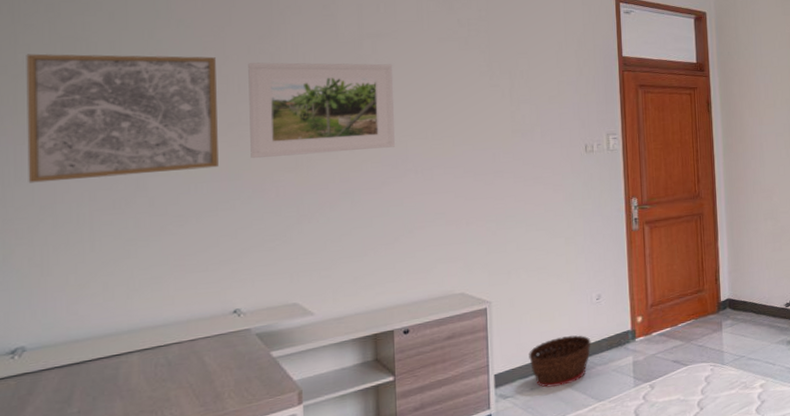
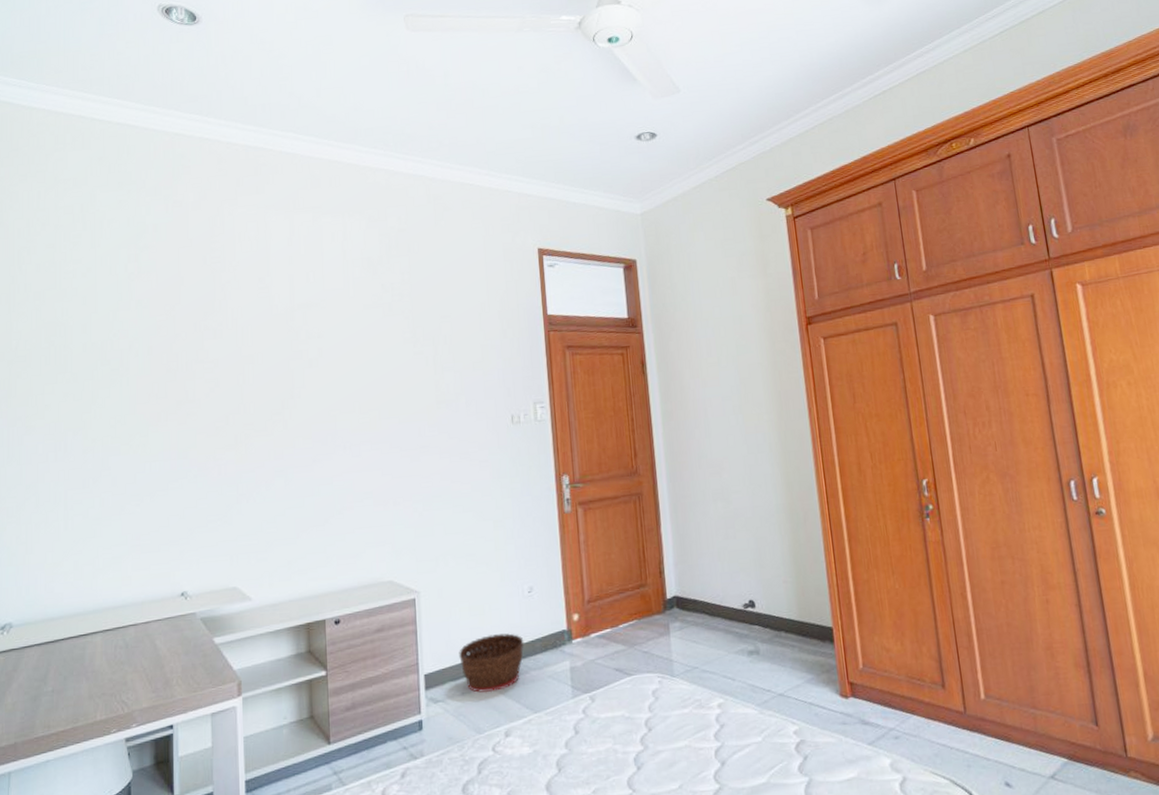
wall art: present [26,53,219,183] -> none [17,335,169,463]
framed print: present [248,62,395,158] -> none [194,334,324,436]

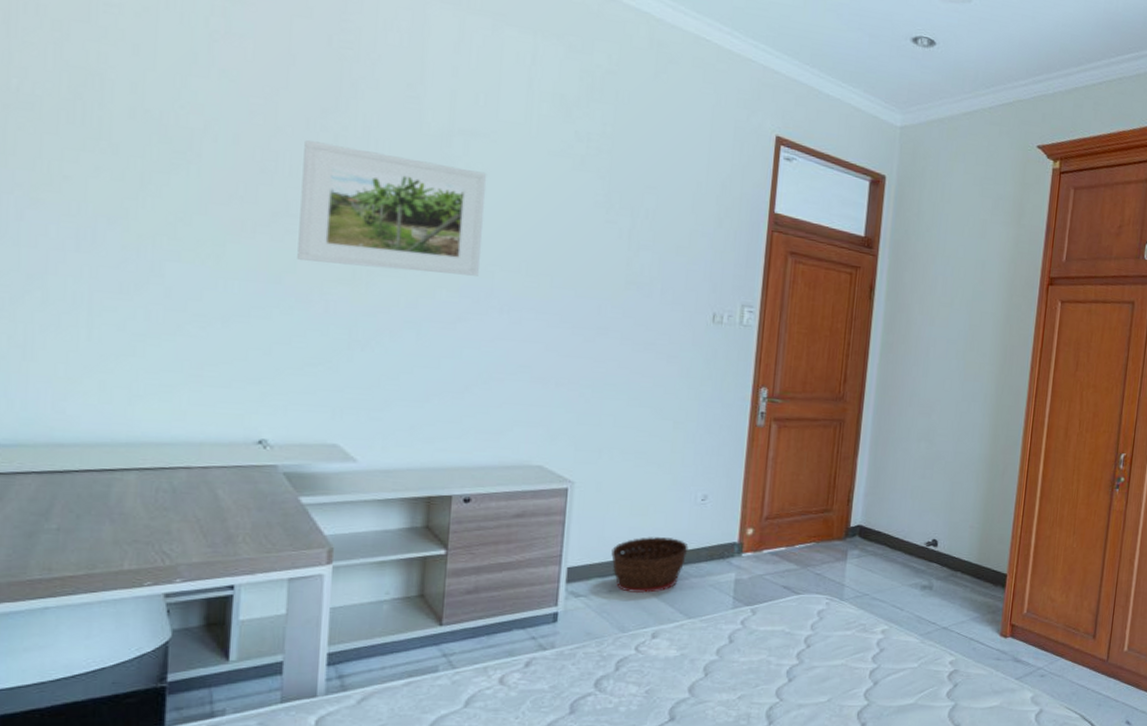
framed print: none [194,334,324,436] -> present [297,140,488,276]

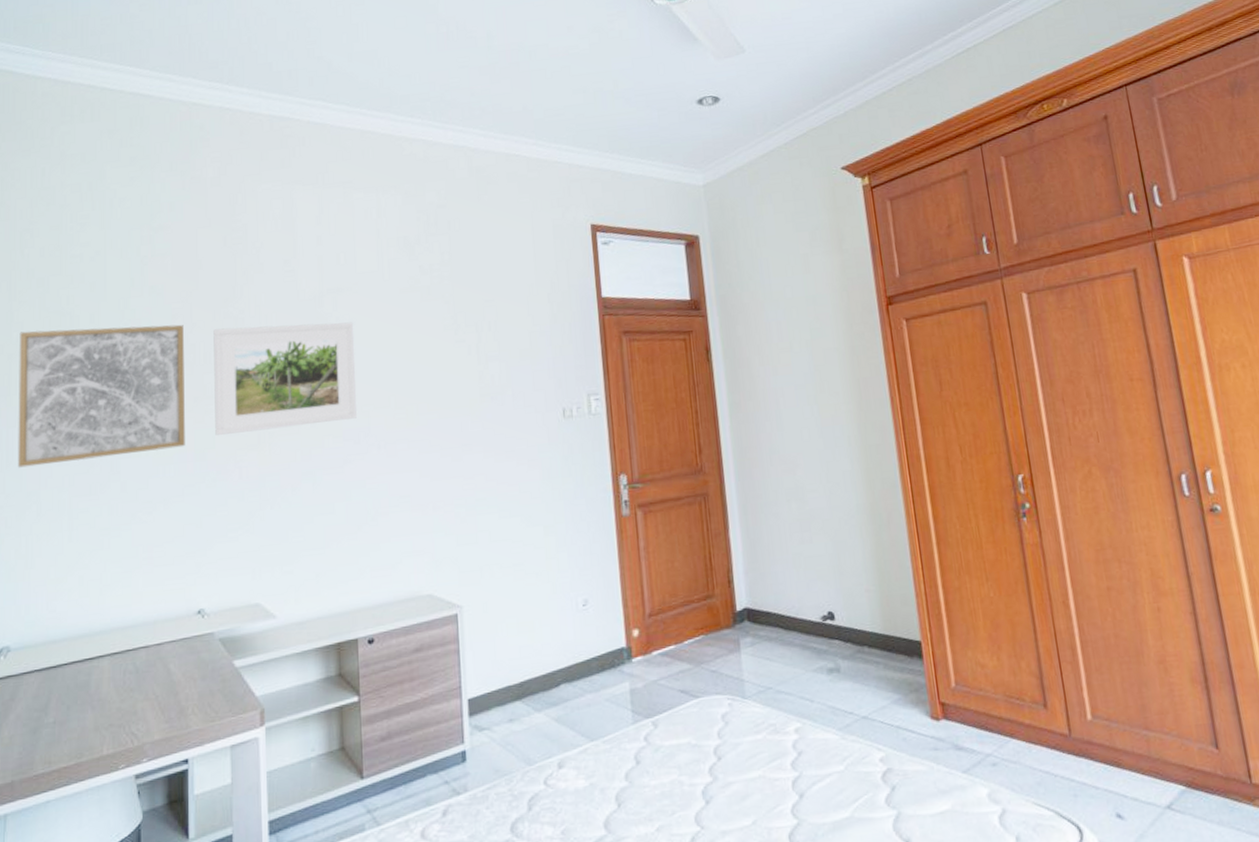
wall art: none [14,80,264,264] -> present [17,324,185,468]
basket: present [611,537,689,594] -> none [506,652,579,720]

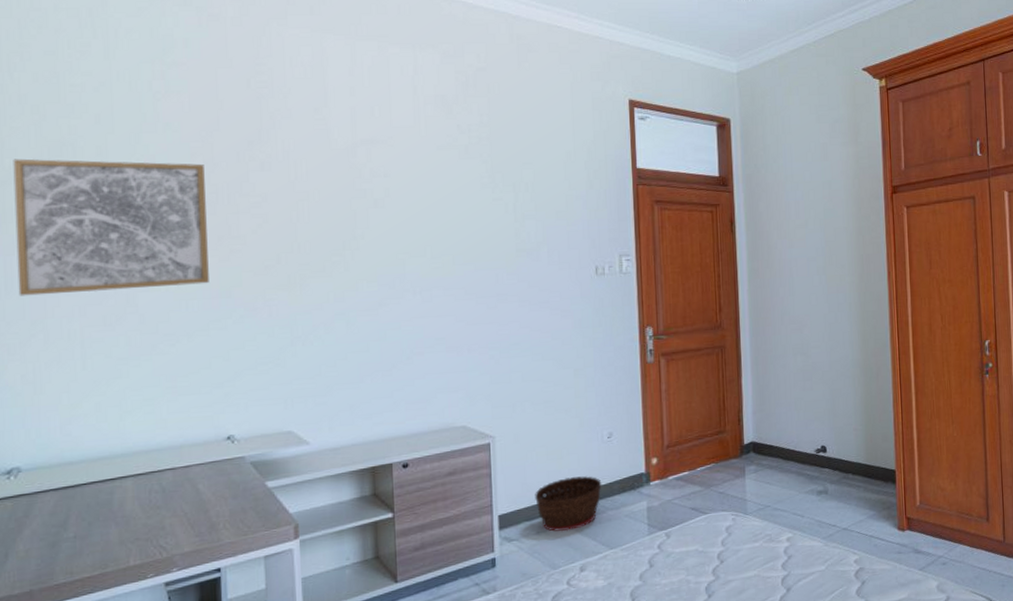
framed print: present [213,322,357,435] -> none [237,170,392,274]
basket: none [506,652,579,720] -> present [535,476,602,532]

